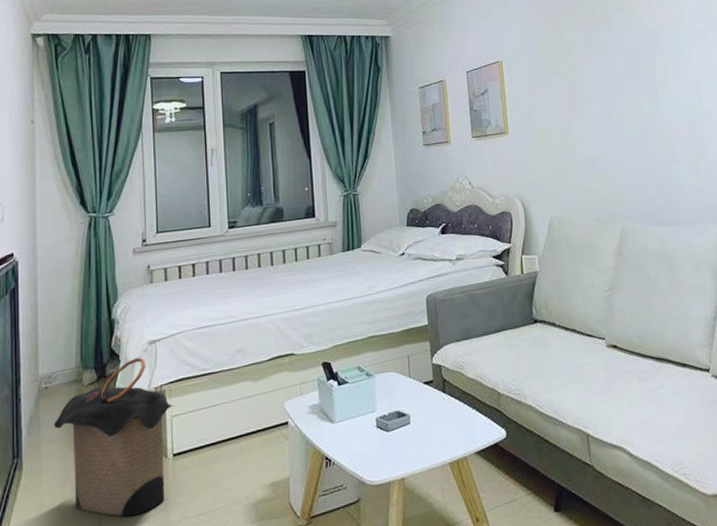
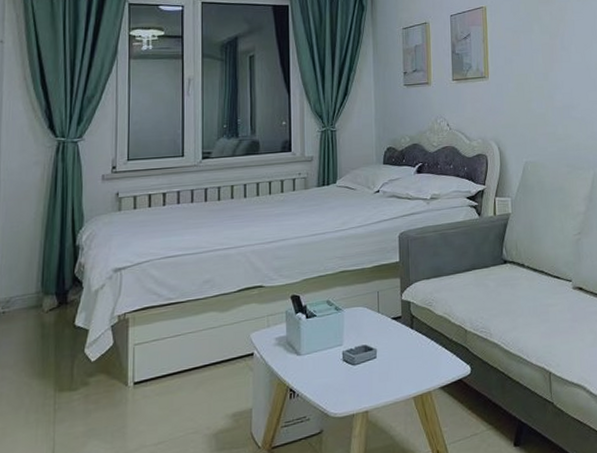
laundry hamper: present [53,357,174,517] -> none [9,284,137,445]

